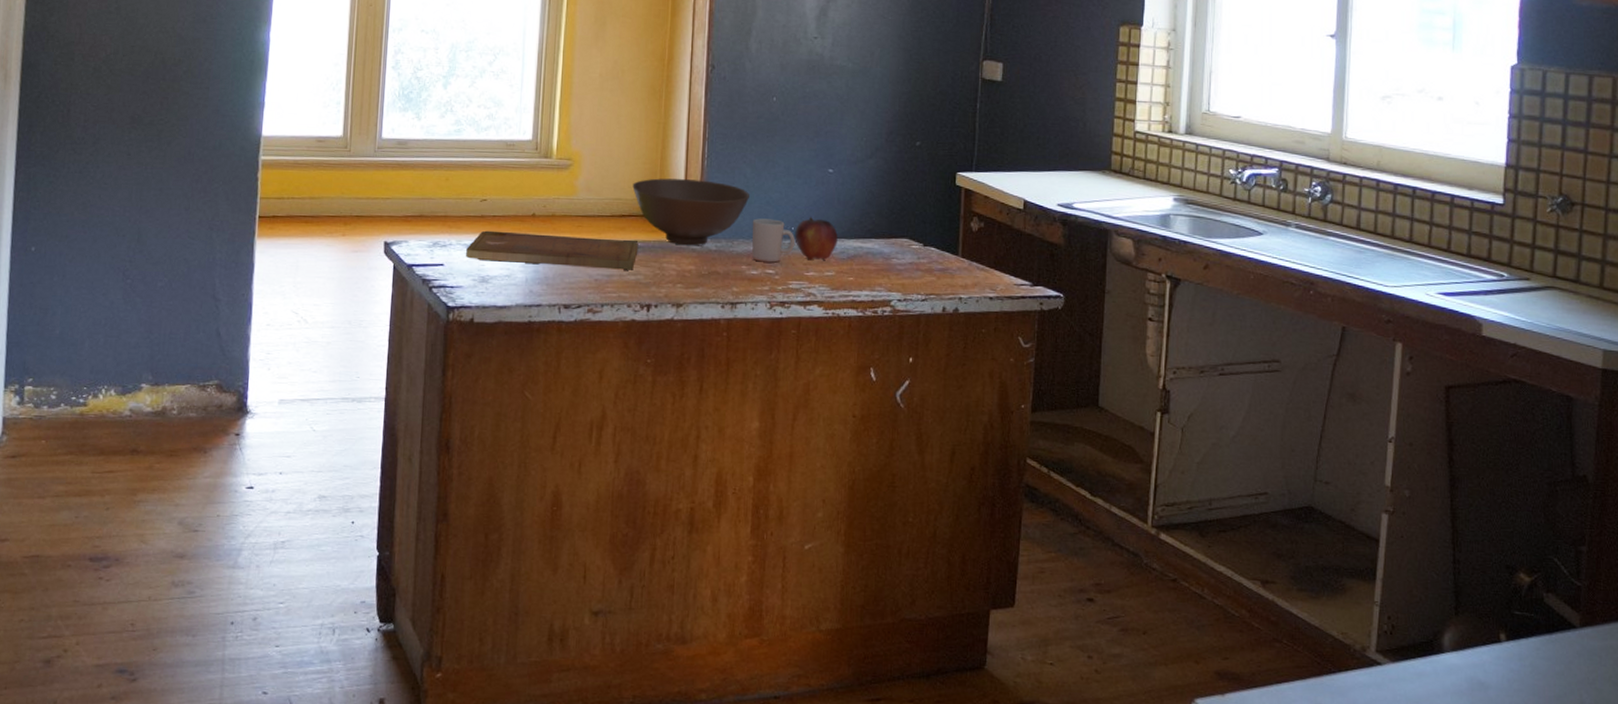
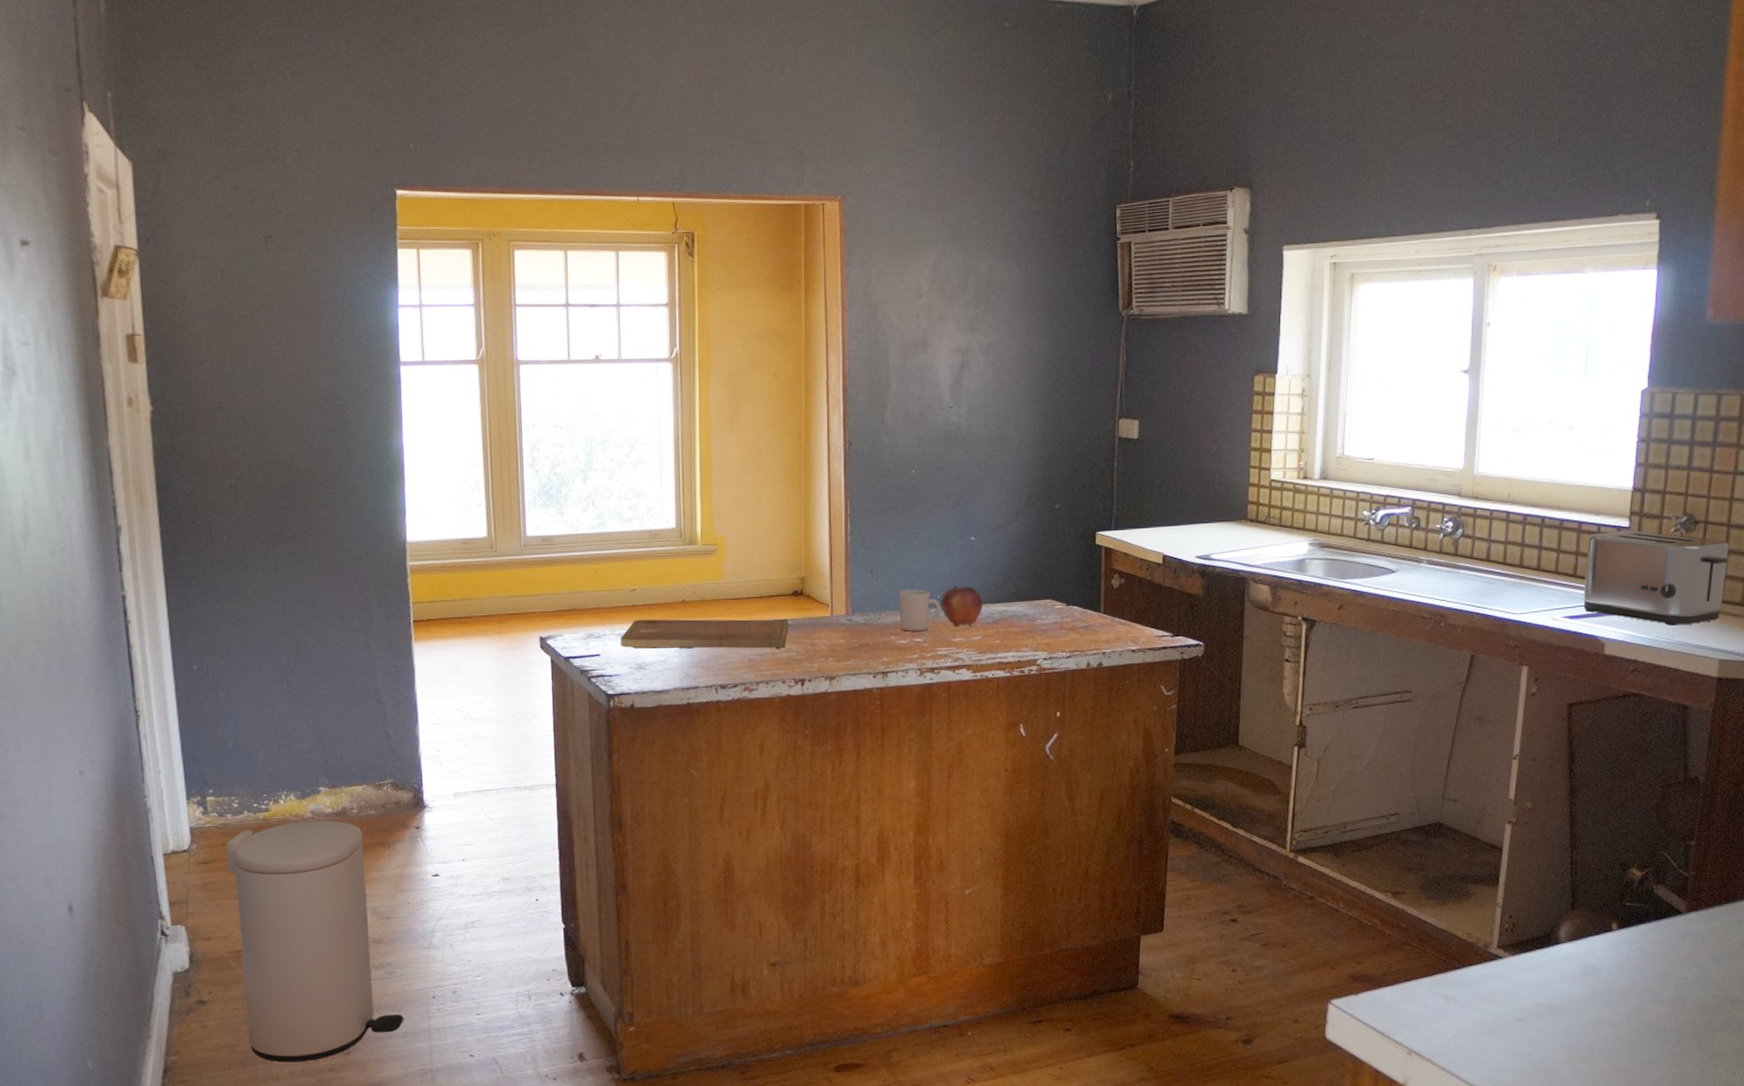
pedal bin: none [30,418,198,686] -> present [226,820,404,1062]
bowl: present [632,178,749,246] -> none [778,556,894,621]
toaster: none [1458,207,1608,310] -> present [1583,530,1730,626]

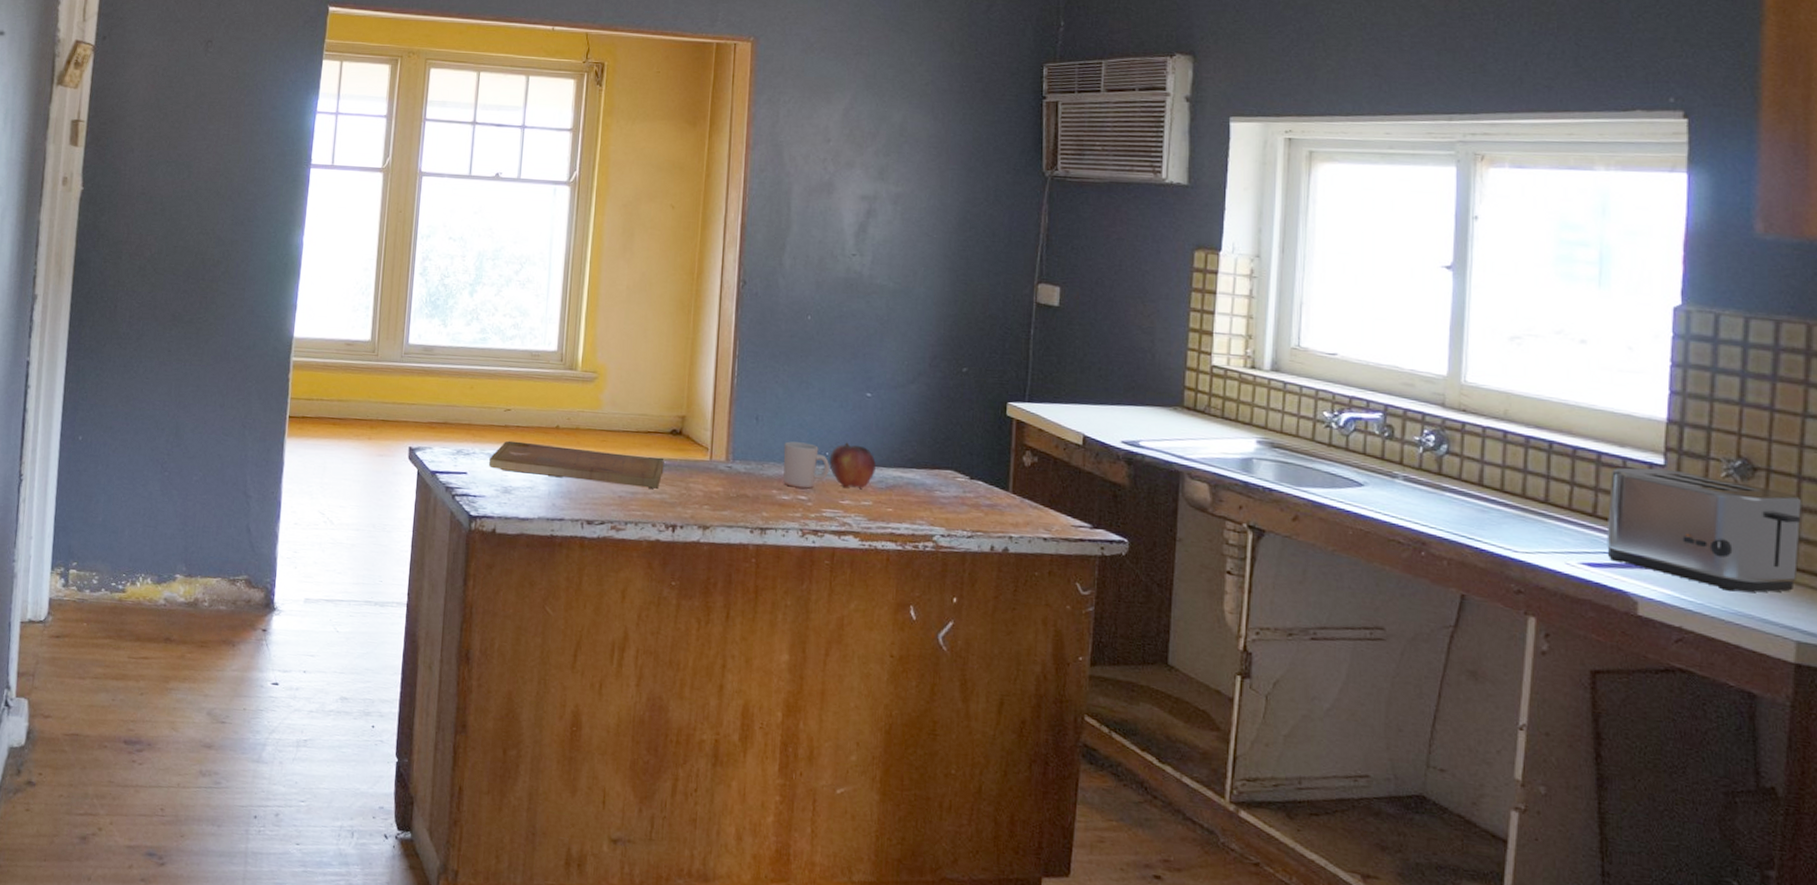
pedal bin: present [226,820,404,1062] -> none [68,606,223,866]

